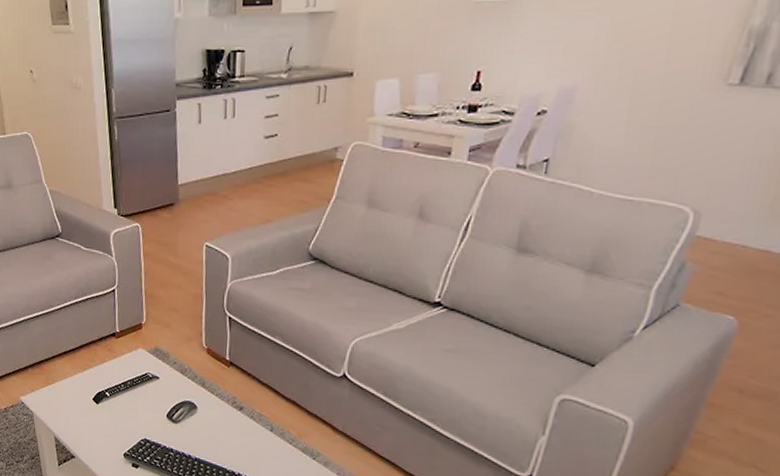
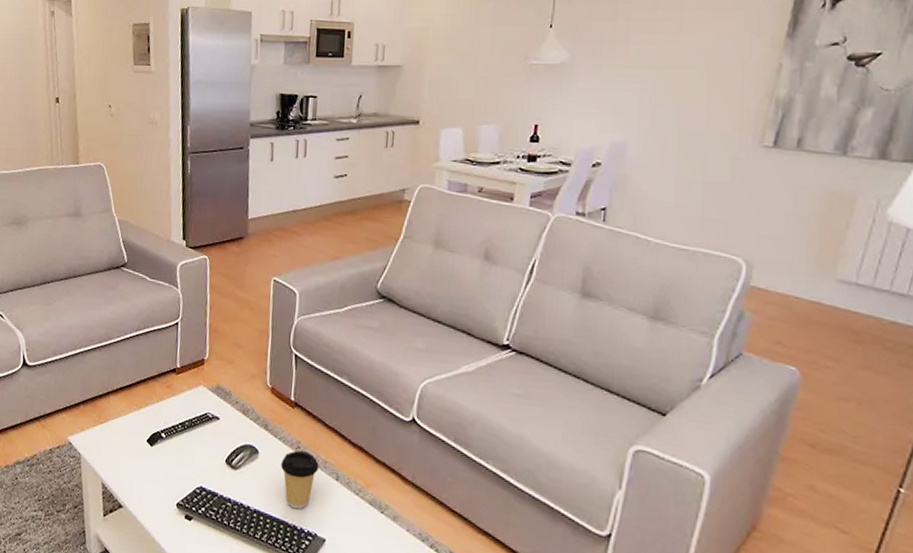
coffee cup: none [219,405,254,457] -> present [281,450,319,510]

